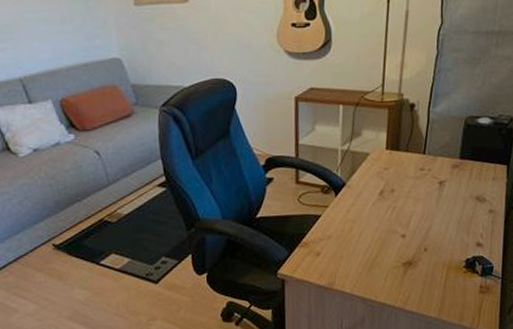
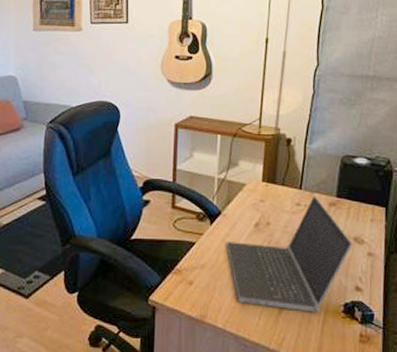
laptop computer: none [351,159,475,271] -> present [226,195,353,312]

